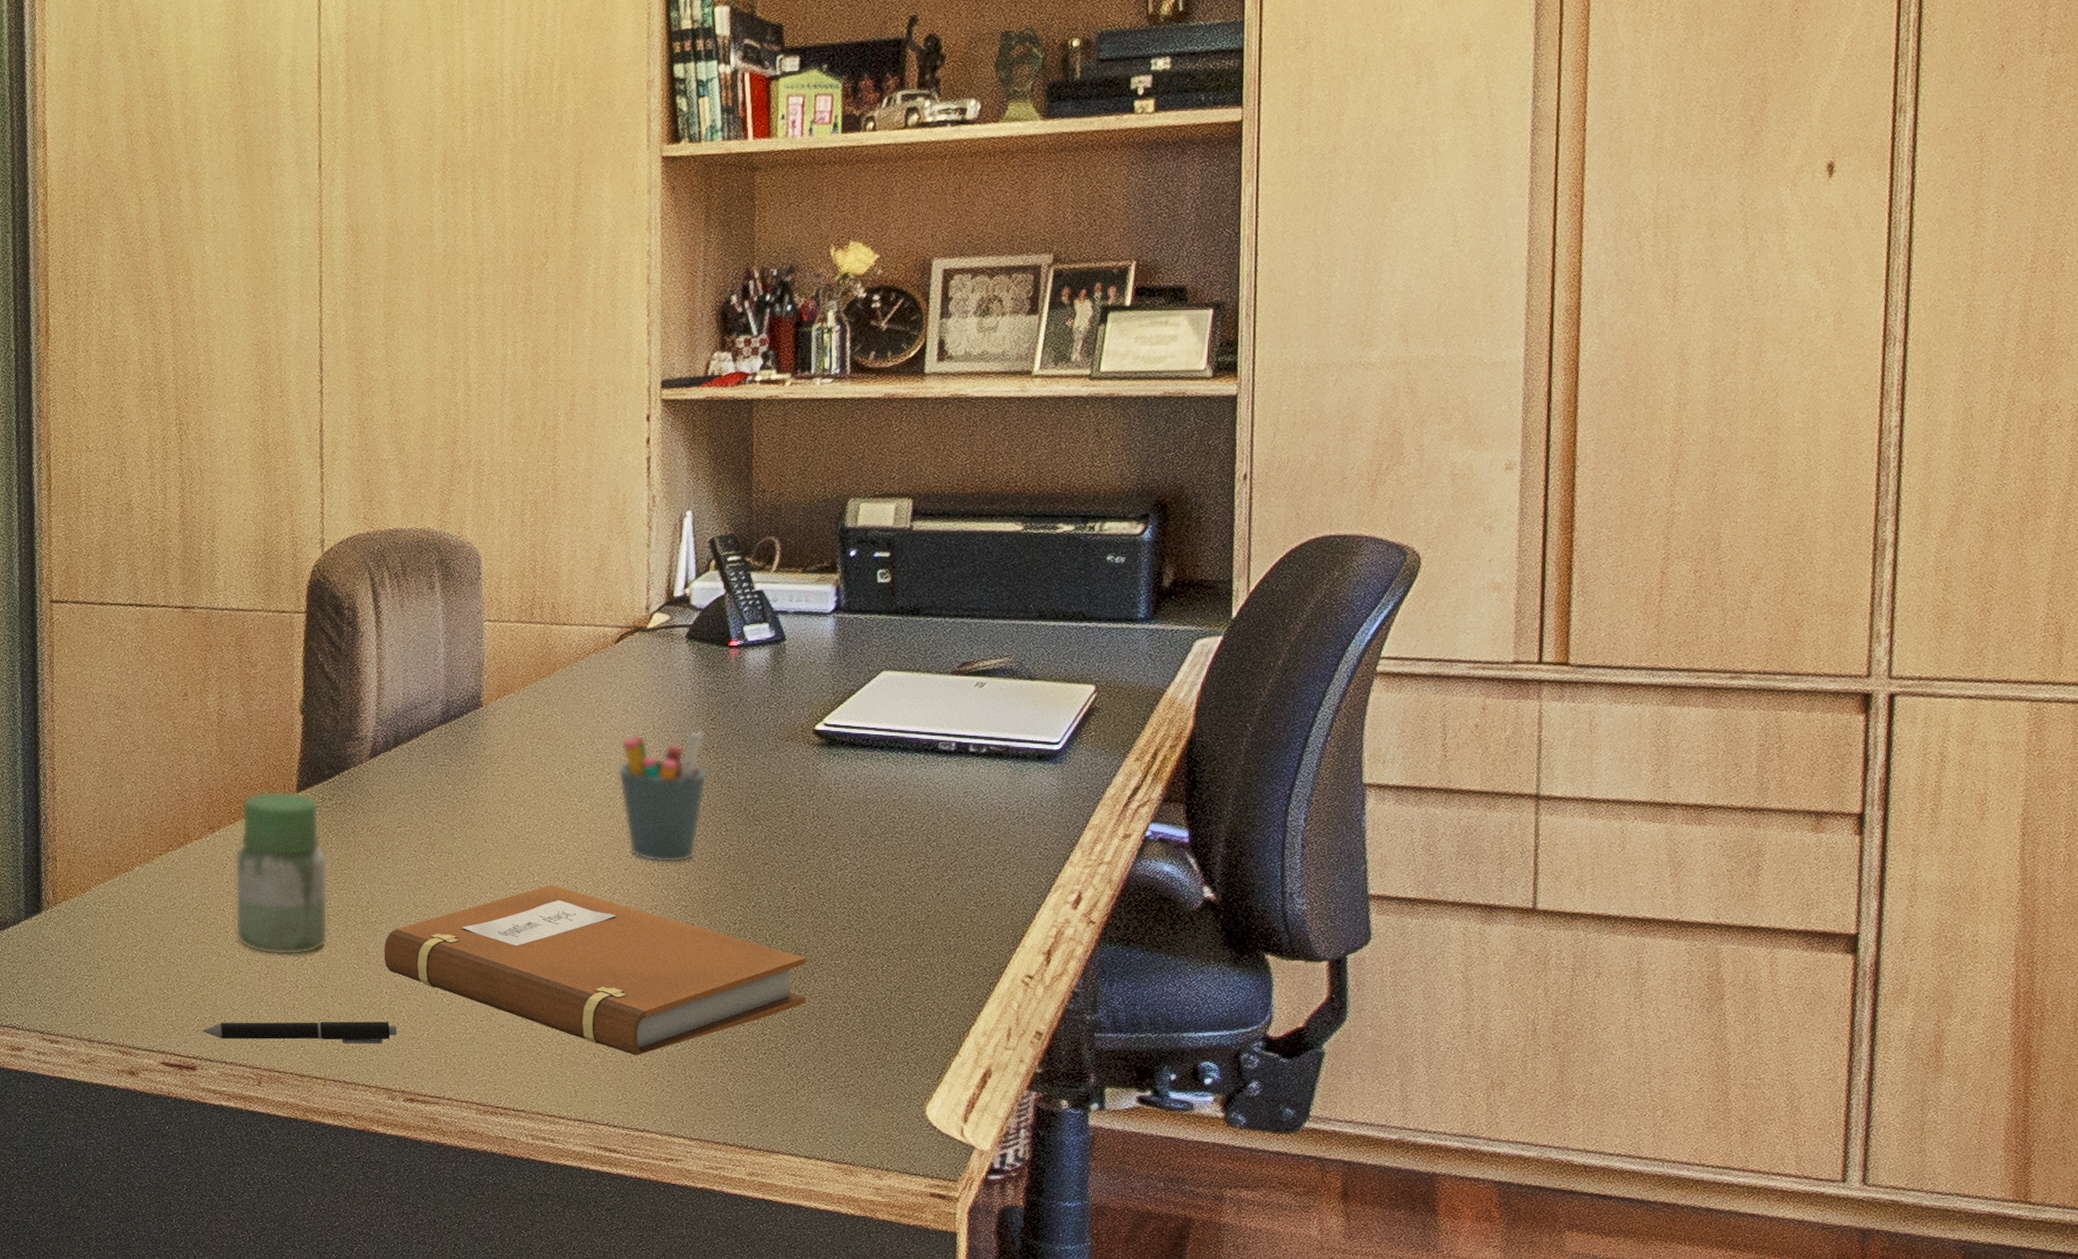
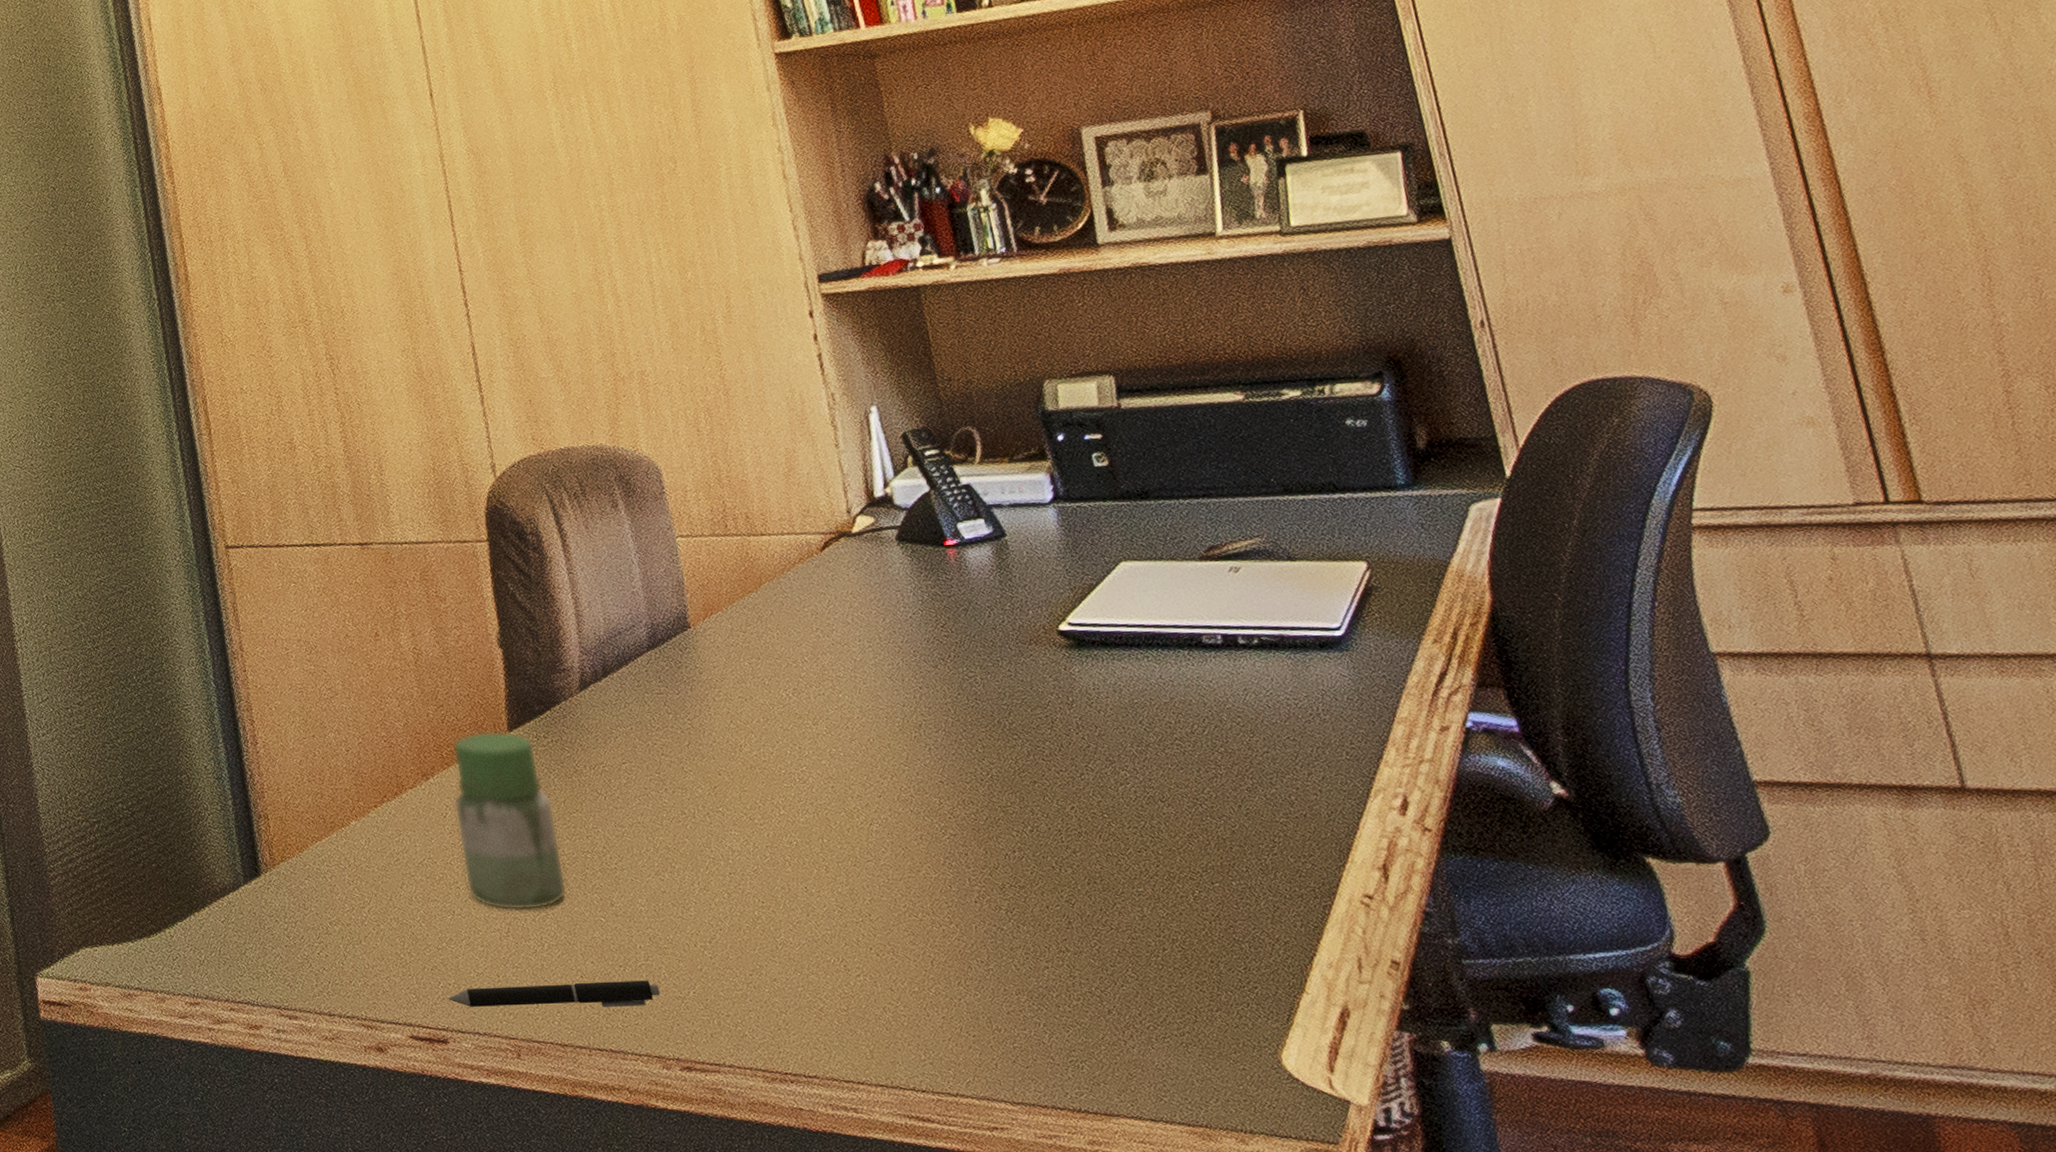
notebook: present [384,885,806,1056] -> none [629,818,1113,1008]
pen holder: present [617,731,708,863] -> none [848,639,953,788]

